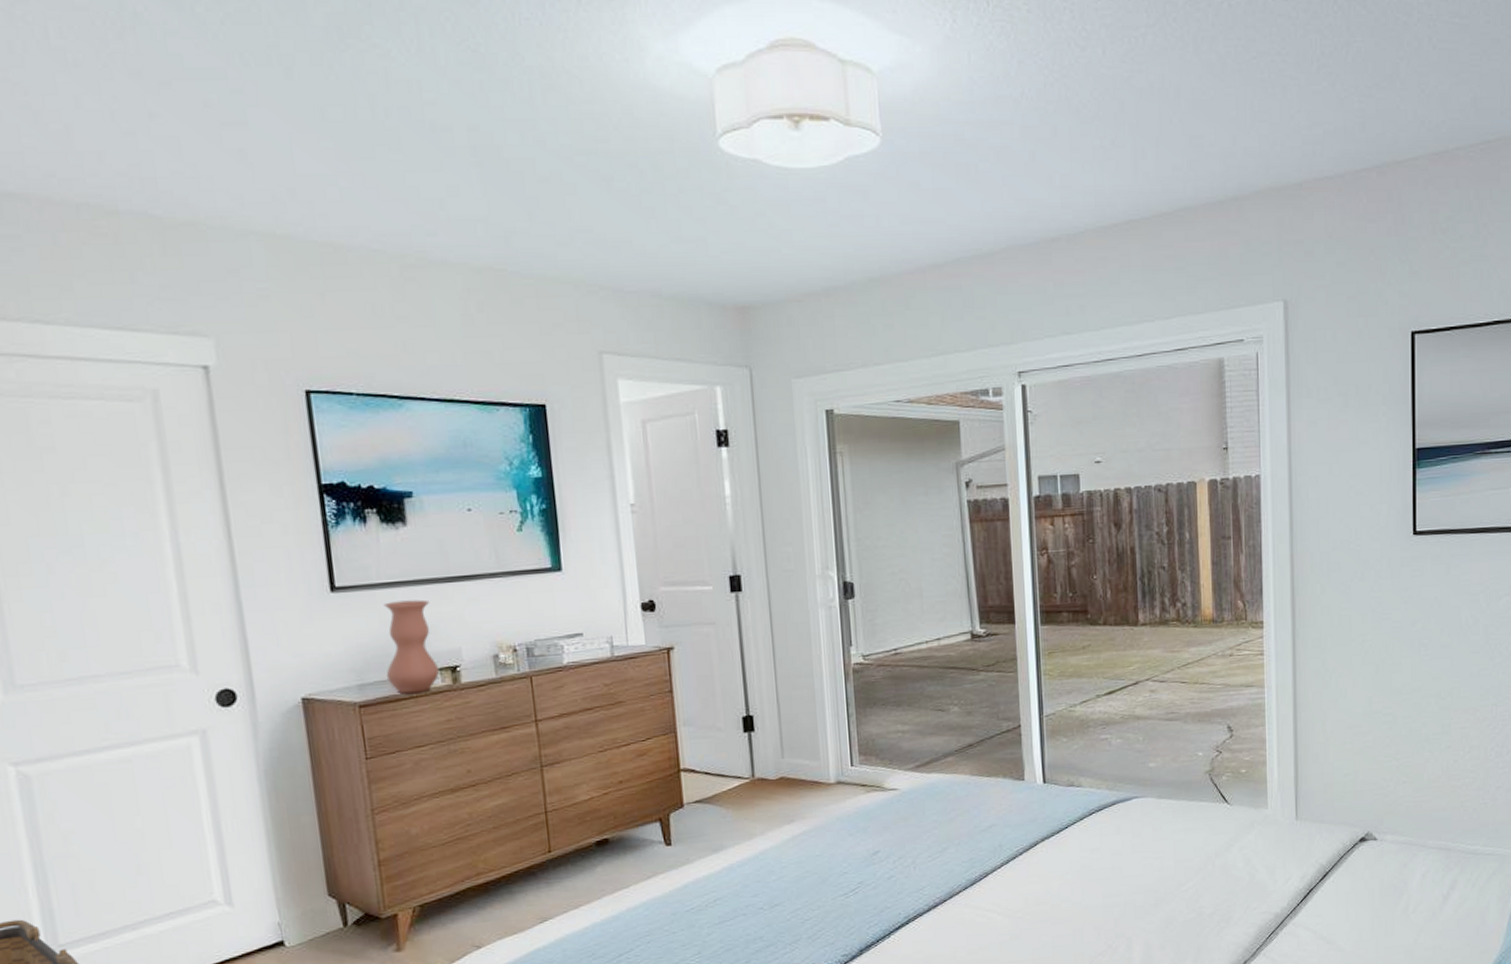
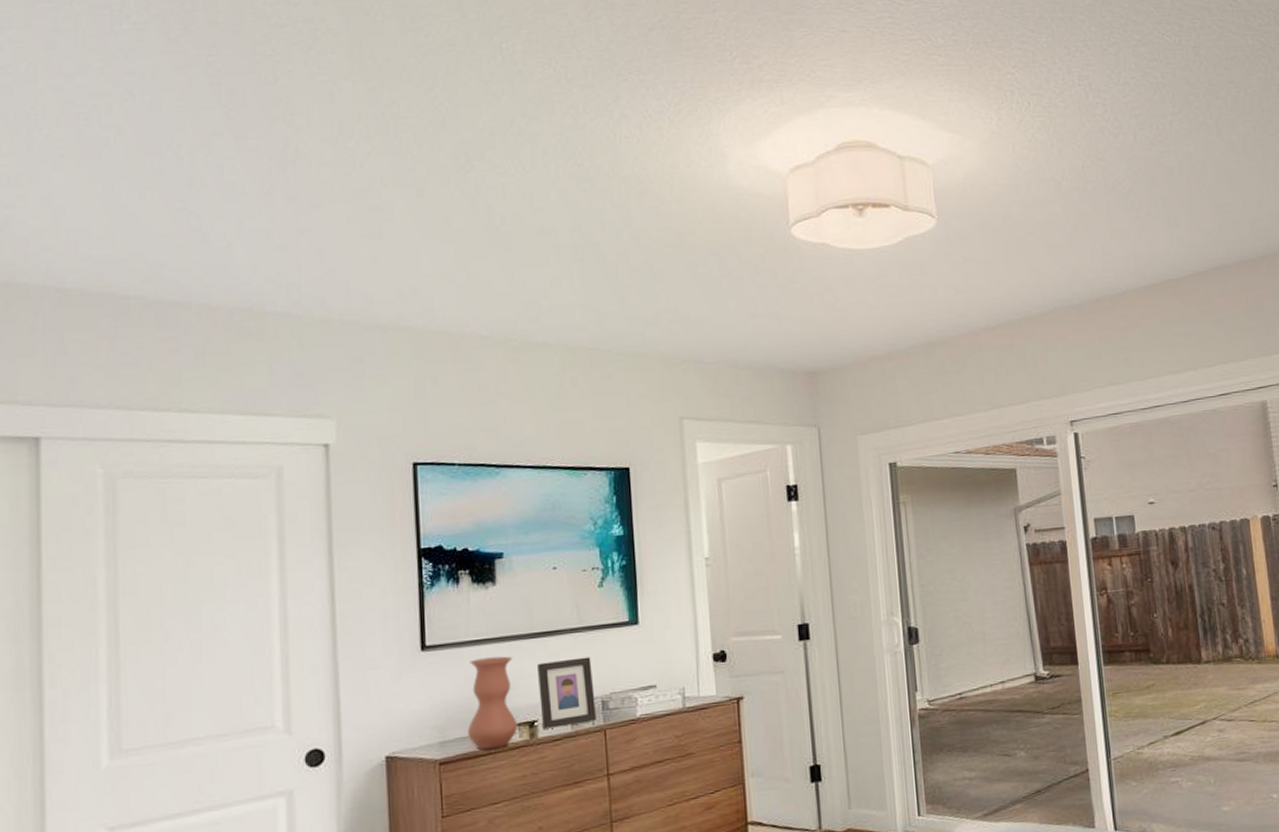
picture frame: none [455,603,521,674] -> present [536,657,596,729]

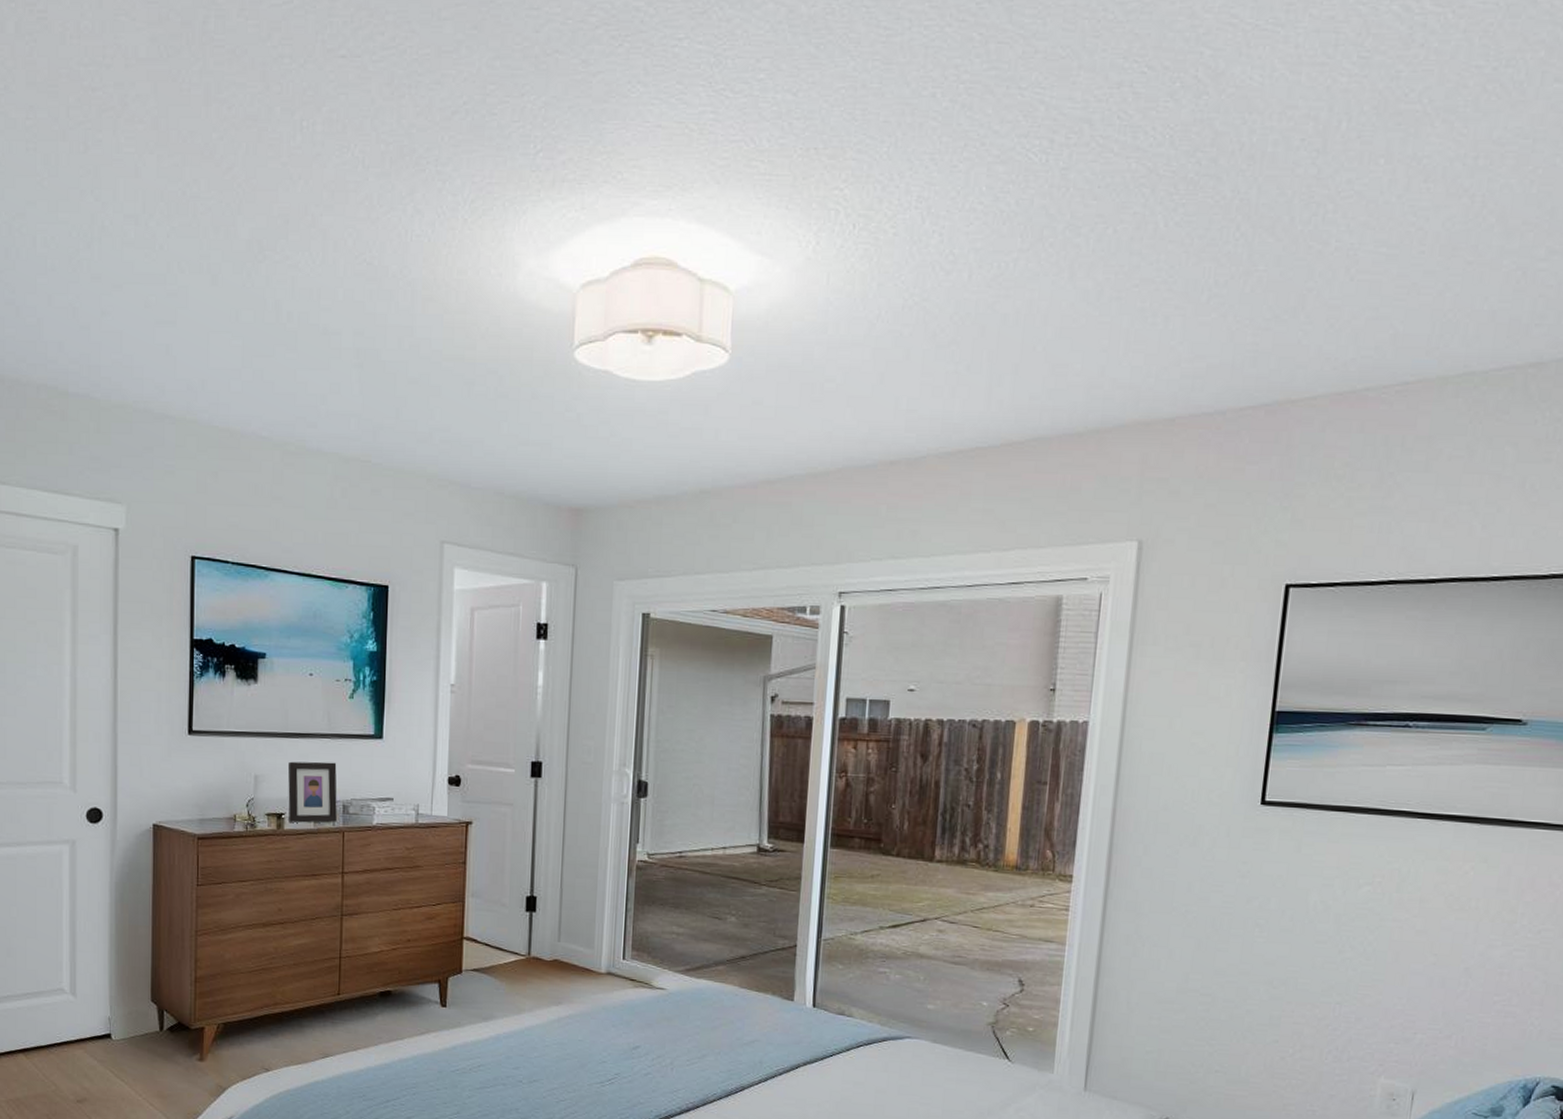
vase: present [467,656,518,752] -> none [223,749,268,835]

